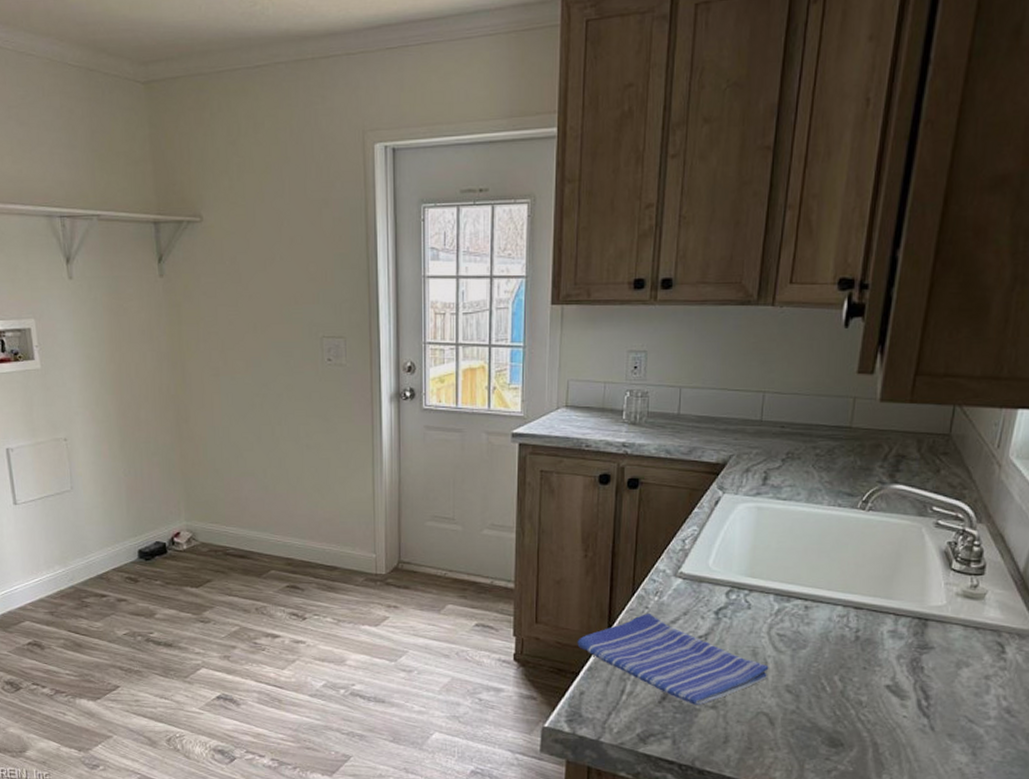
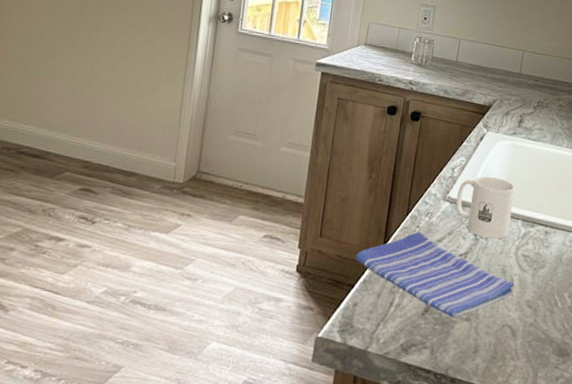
mug: none [690,546,764,618] -> present [456,176,516,239]

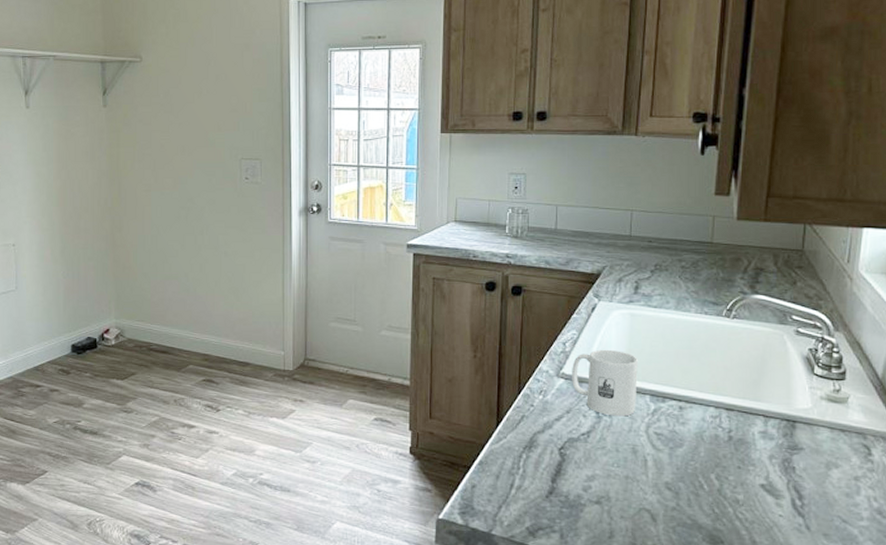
dish towel: present [355,232,515,317] -> none [468,411,649,500]

